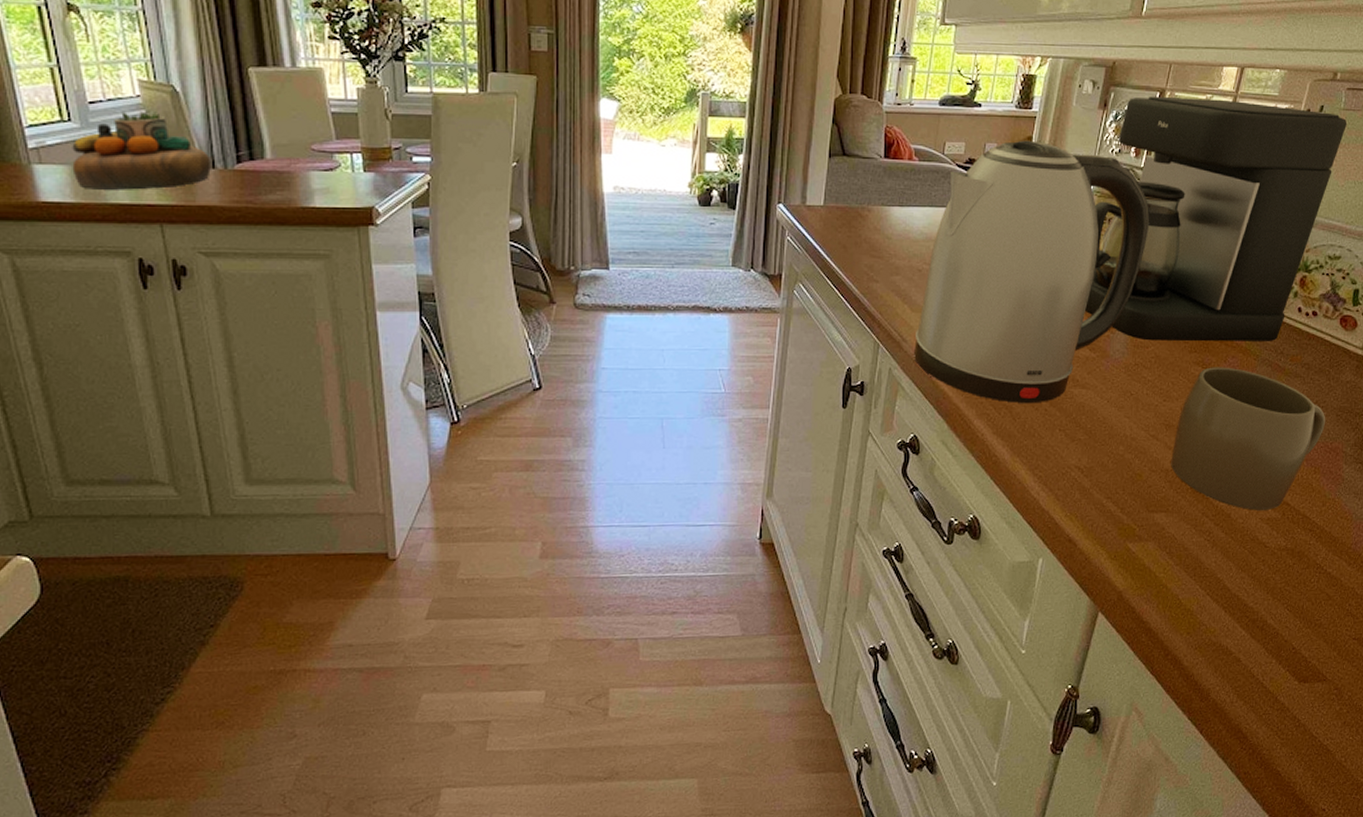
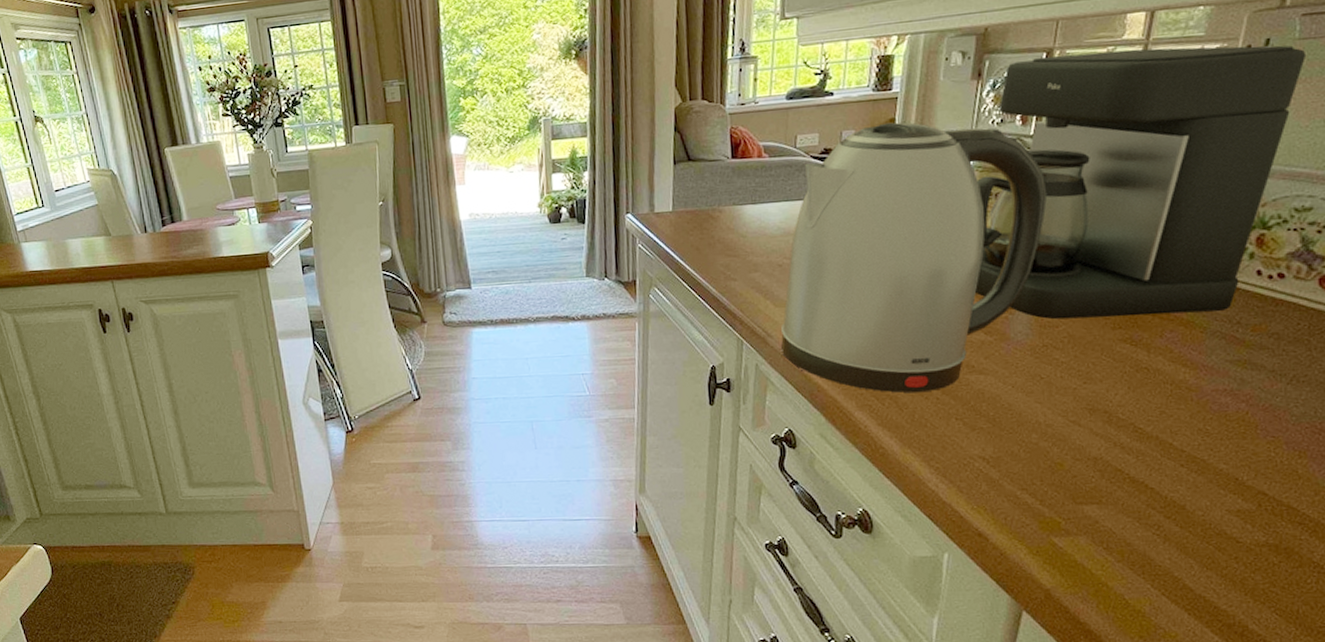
decorative bowl: present [72,111,211,190] -> none [46,192,144,258]
mug: present [1171,367,1326,510] -> none [1099,342,1310,501]

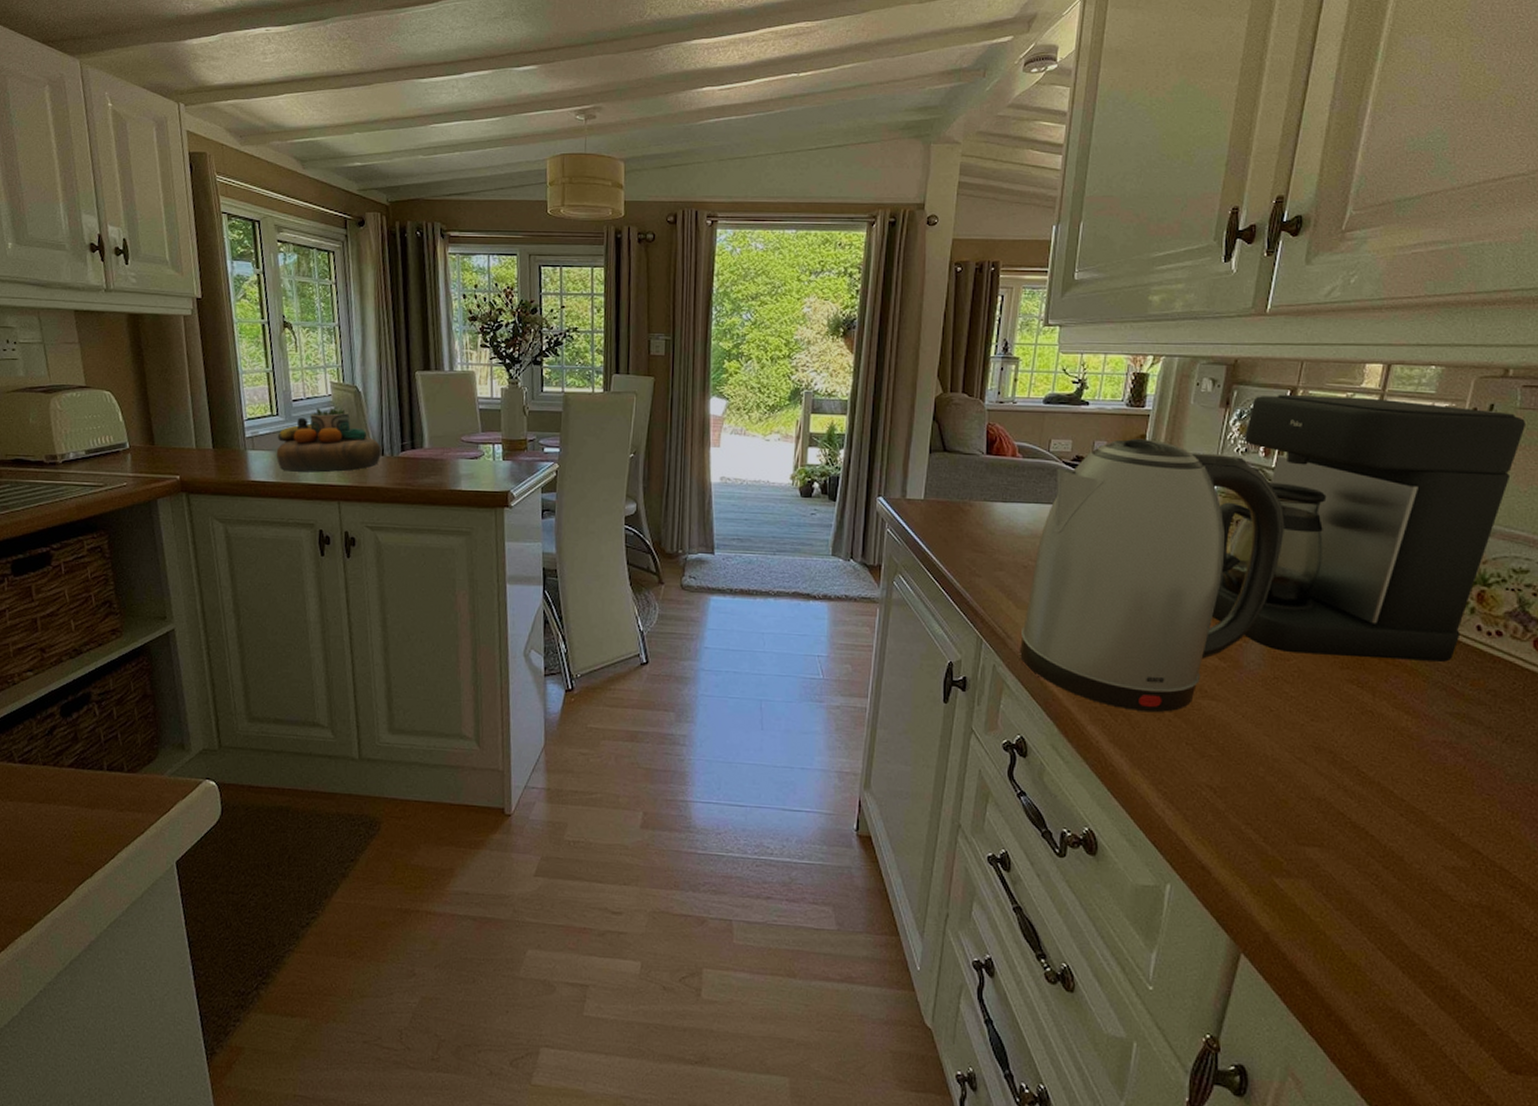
decorative bowl: none [46,192,144,258] -> present [276,407,381,473]

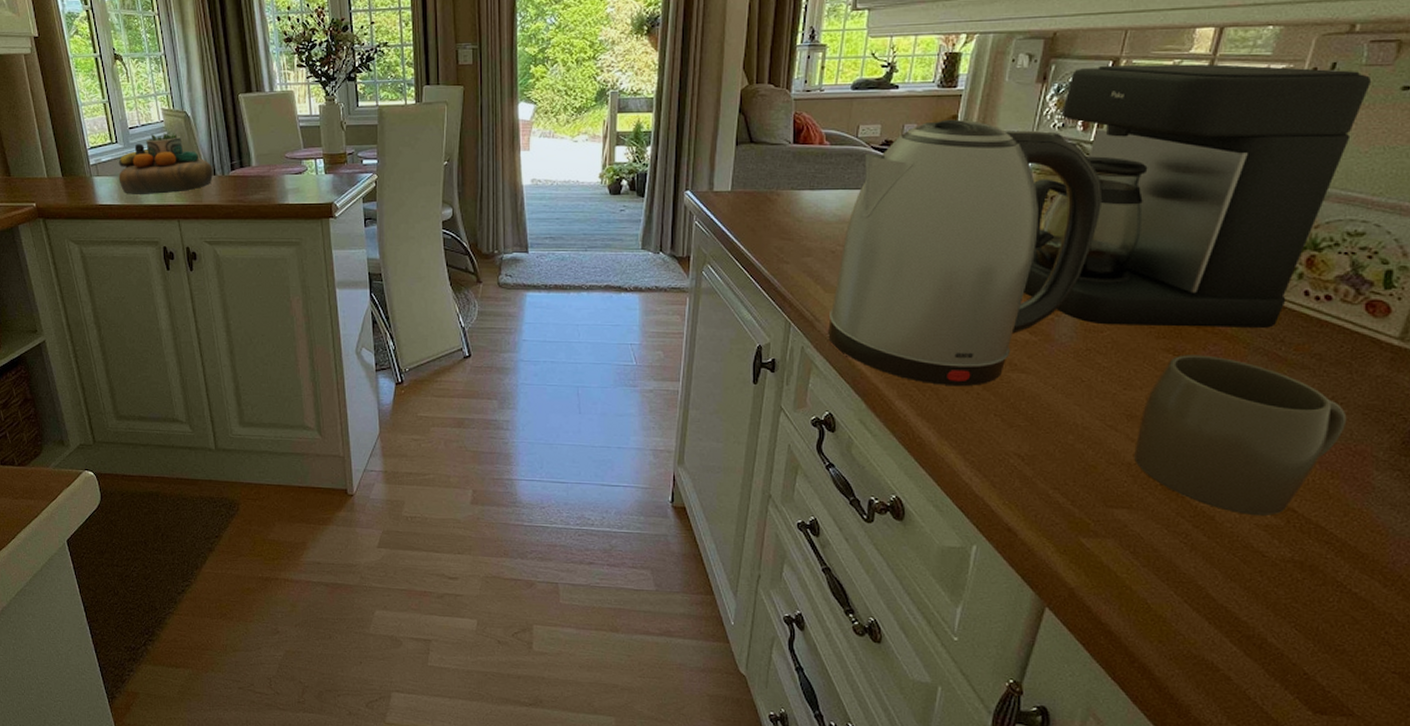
mug: none [1323,686,1524,857] -> present [1134,355,1347,516]

